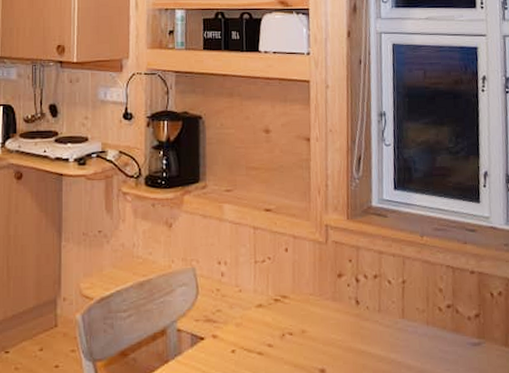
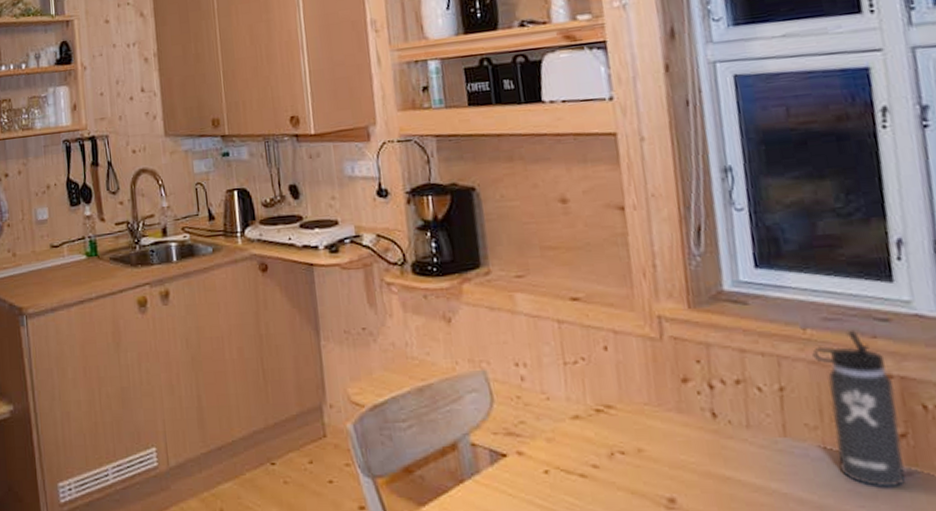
thermos bottle: none [426,237,477,354] -> present [812,329,906,486]

